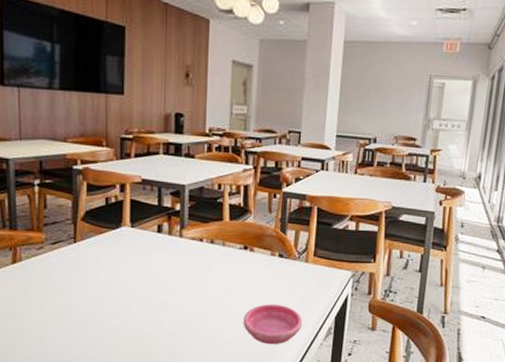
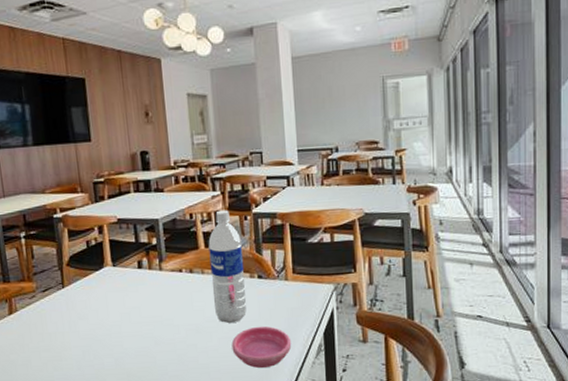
water bottle: none [230,184,268,298] -> present [208,210,247,324]

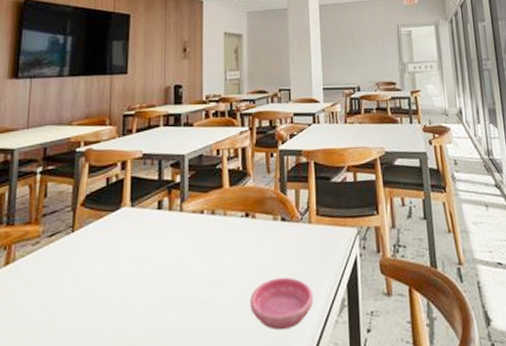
water bottle: present [208,210,247,324] -> none [233,146,268,275]

